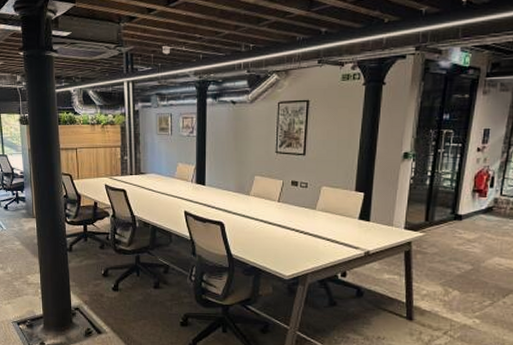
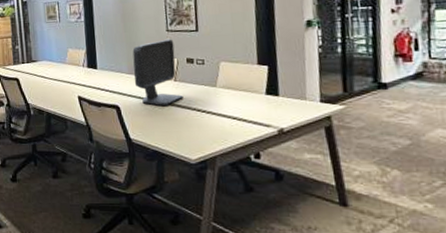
monitor: none [240,160,285,226] -> present [132,39,184,107]

